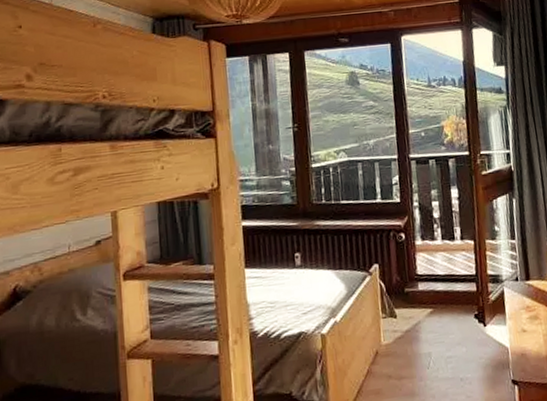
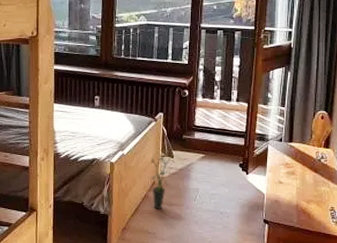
potted plant: none [370,316,399,388] -> present [151,155,175,210]

